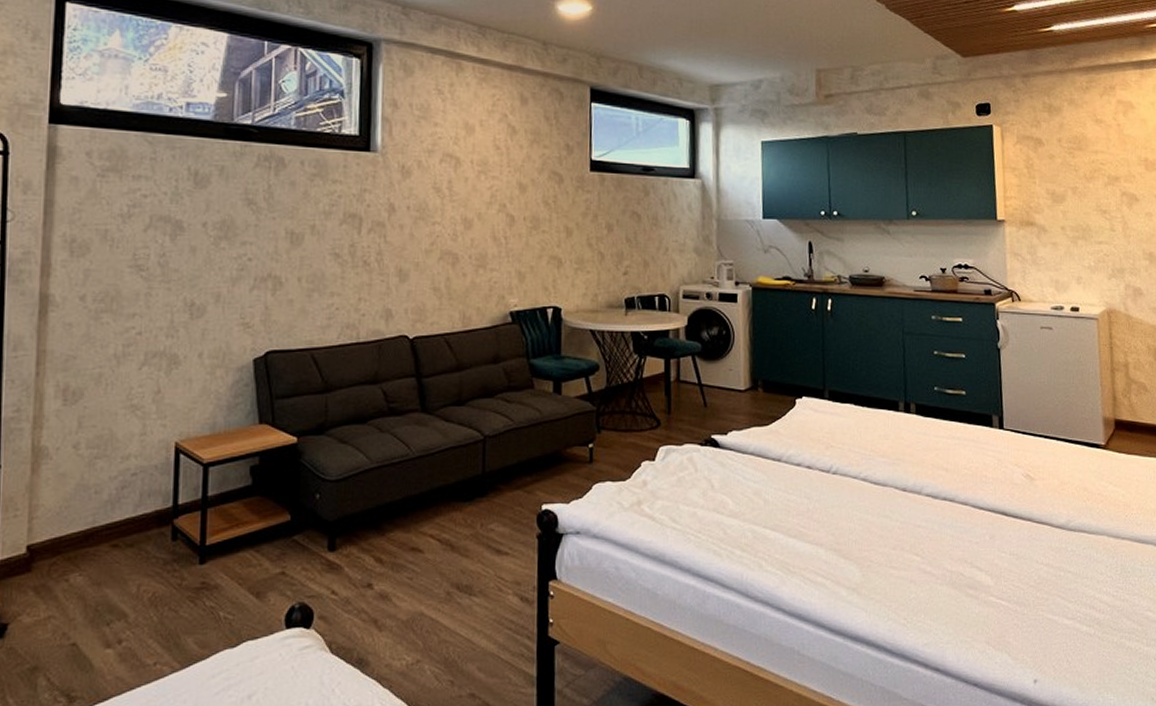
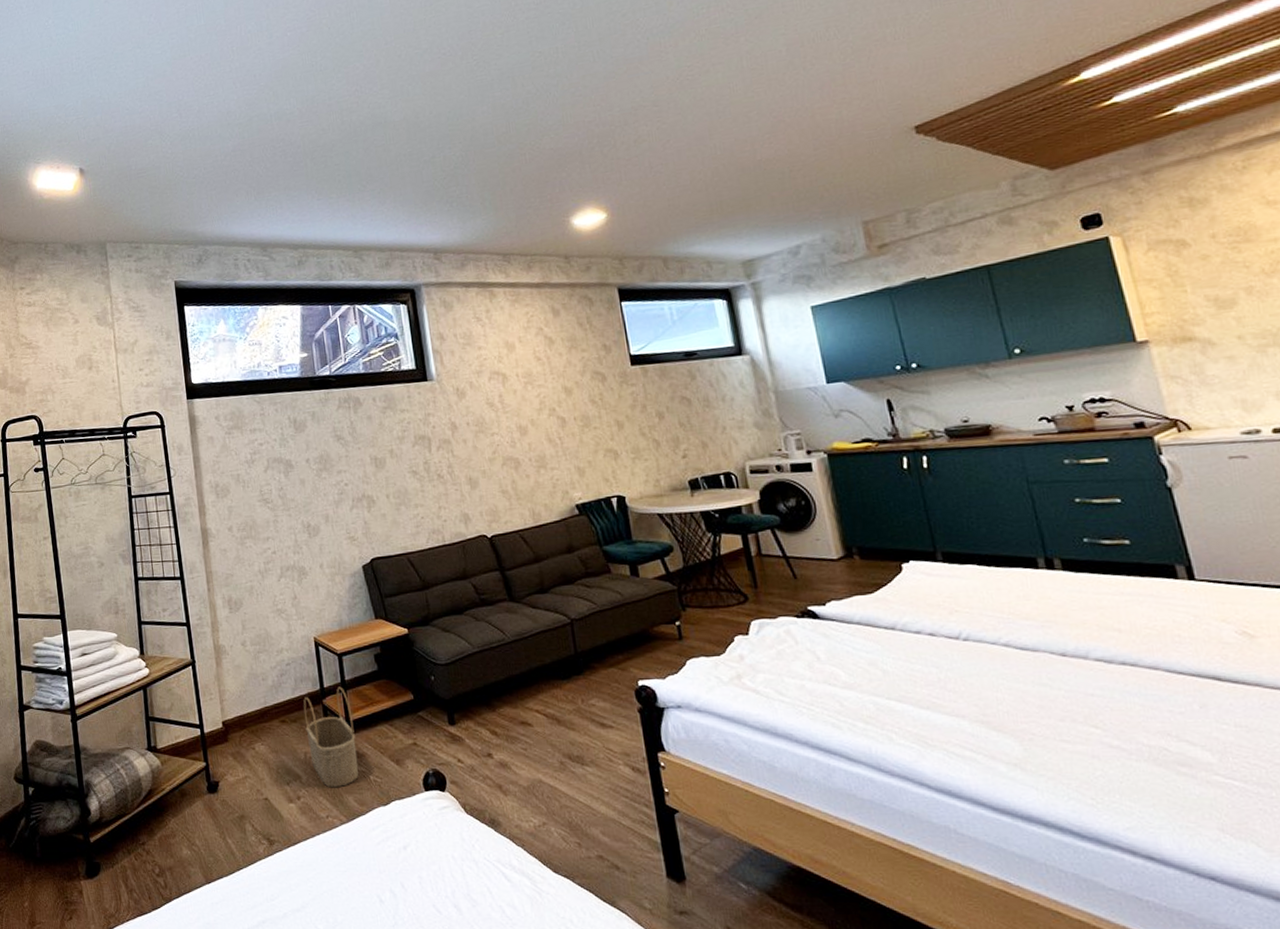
wicker basket: none [144,504,210,628] -> present [303,686,359,788]

